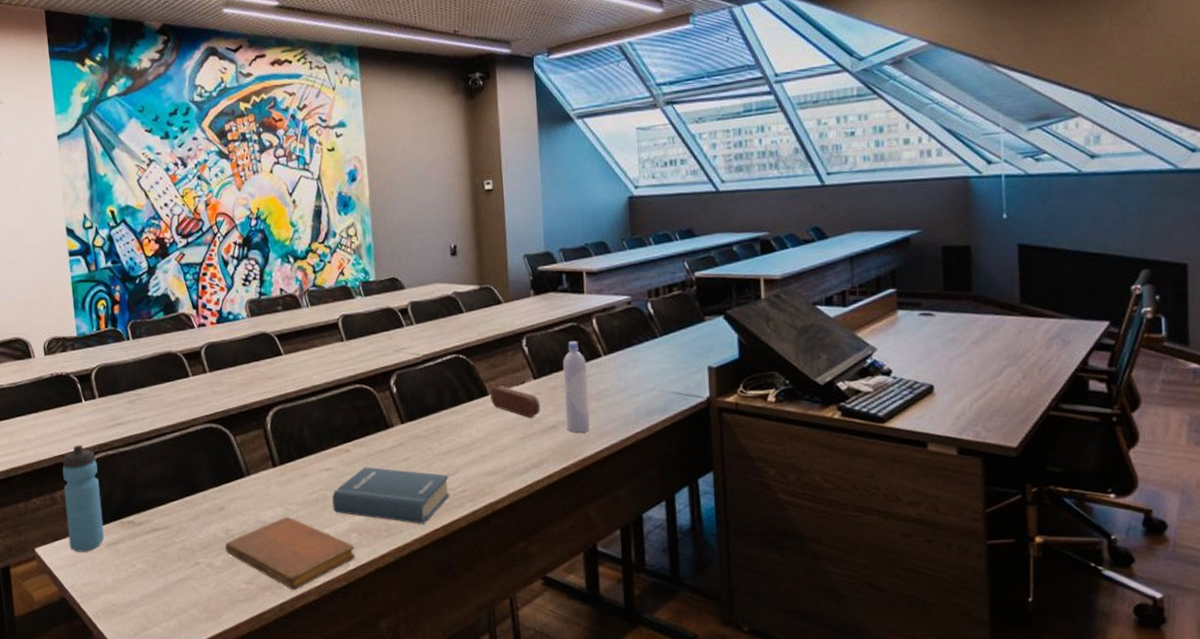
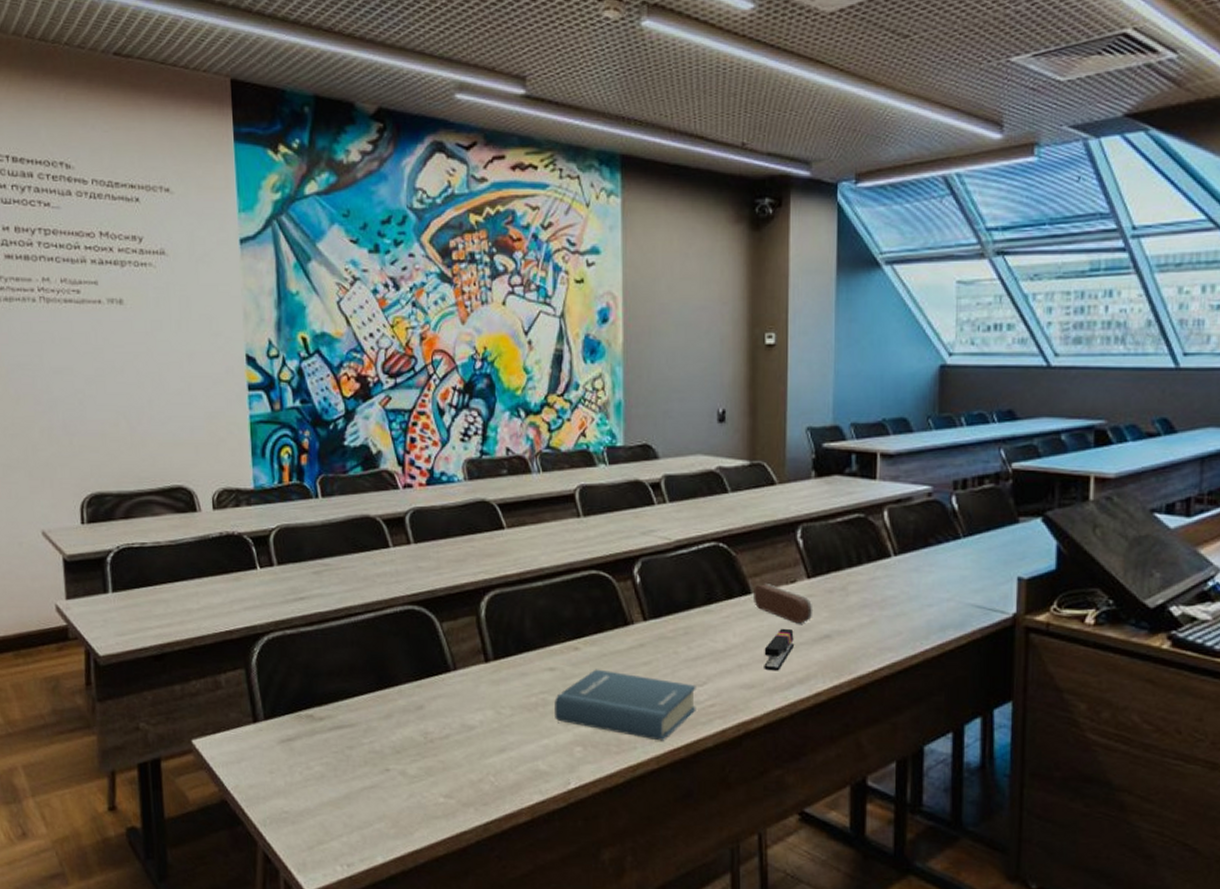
water bottle: present [62,444,105,552] -> none [229,620,277,748]
notebook: present [225,516,356,590] -> none [421,721,578,808]
stapler: none [502,422,527,459] -> present [764,628,794,671]
bottle: present [562,340,590,433] -> none [842,535,872,646]

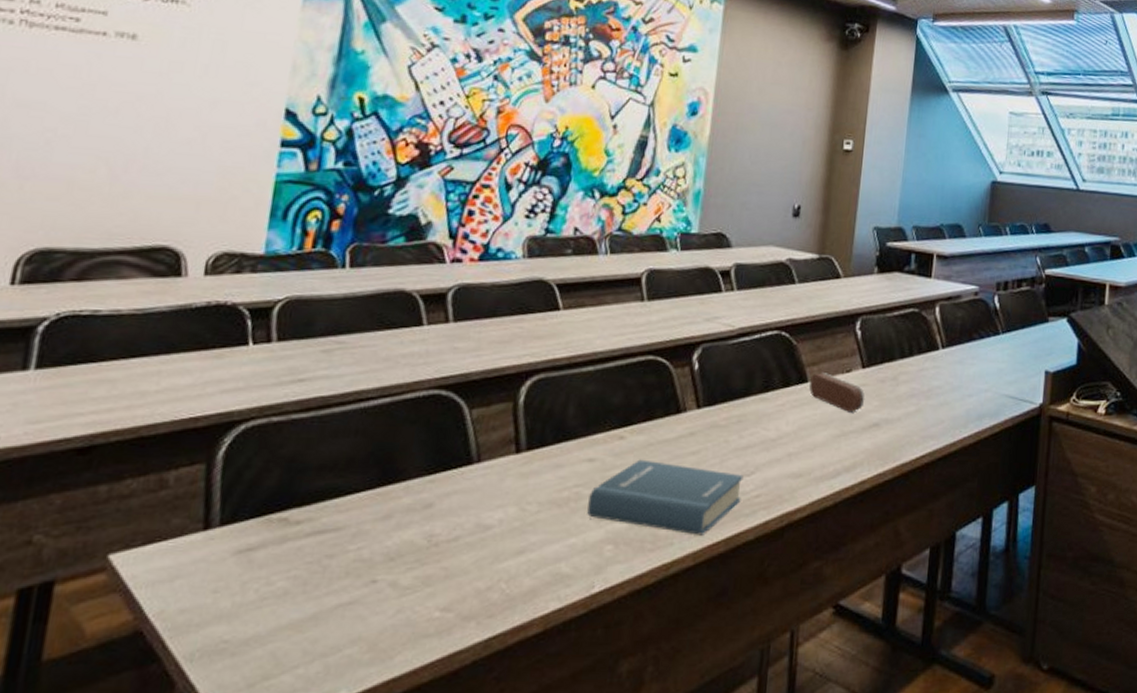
stapler: present [764,628,794,671] -> none [813,416,845,459]

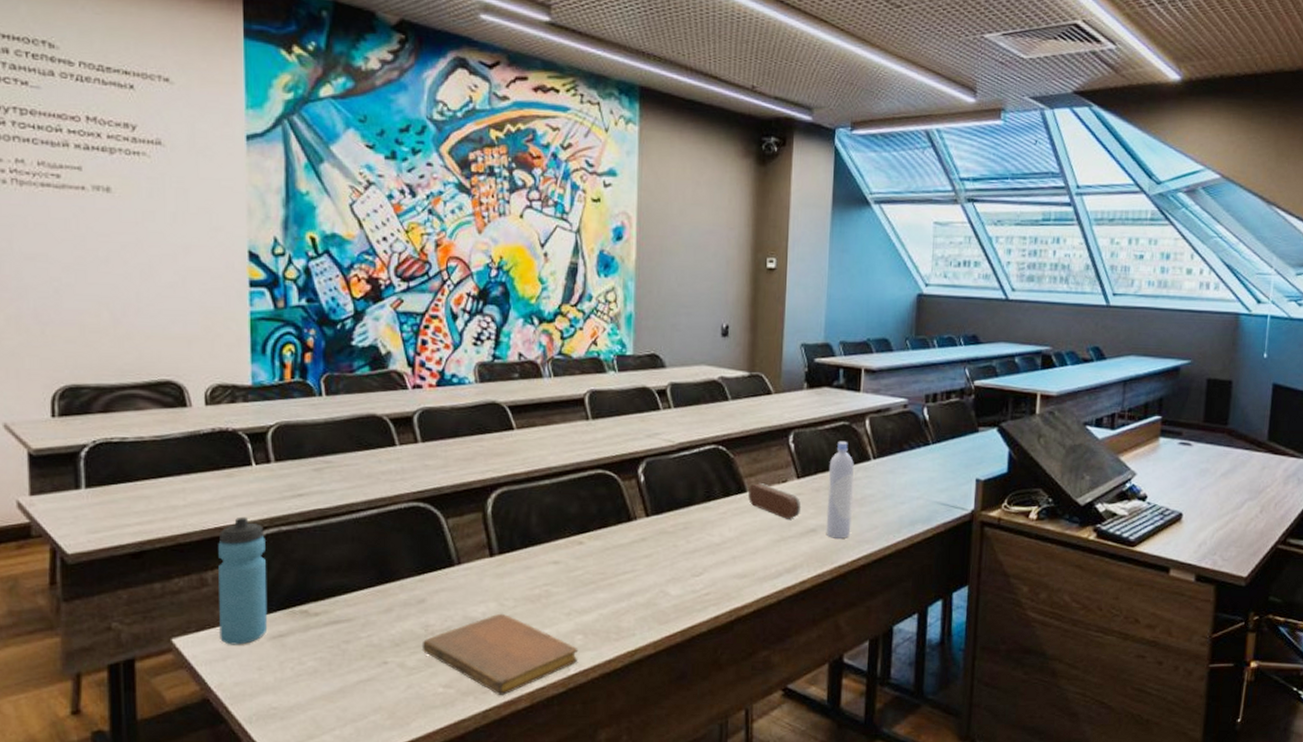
water bottle: none [171,405,250,562] -> present [218,516,268,645]
notebook: none [421,520,607,619] -> present [421,613,579,695]
hardback book: present [587,459,744,535] -> none [557,562,693,628]
bottle: none [889,328,922,434] -> present [826,441,854,539]

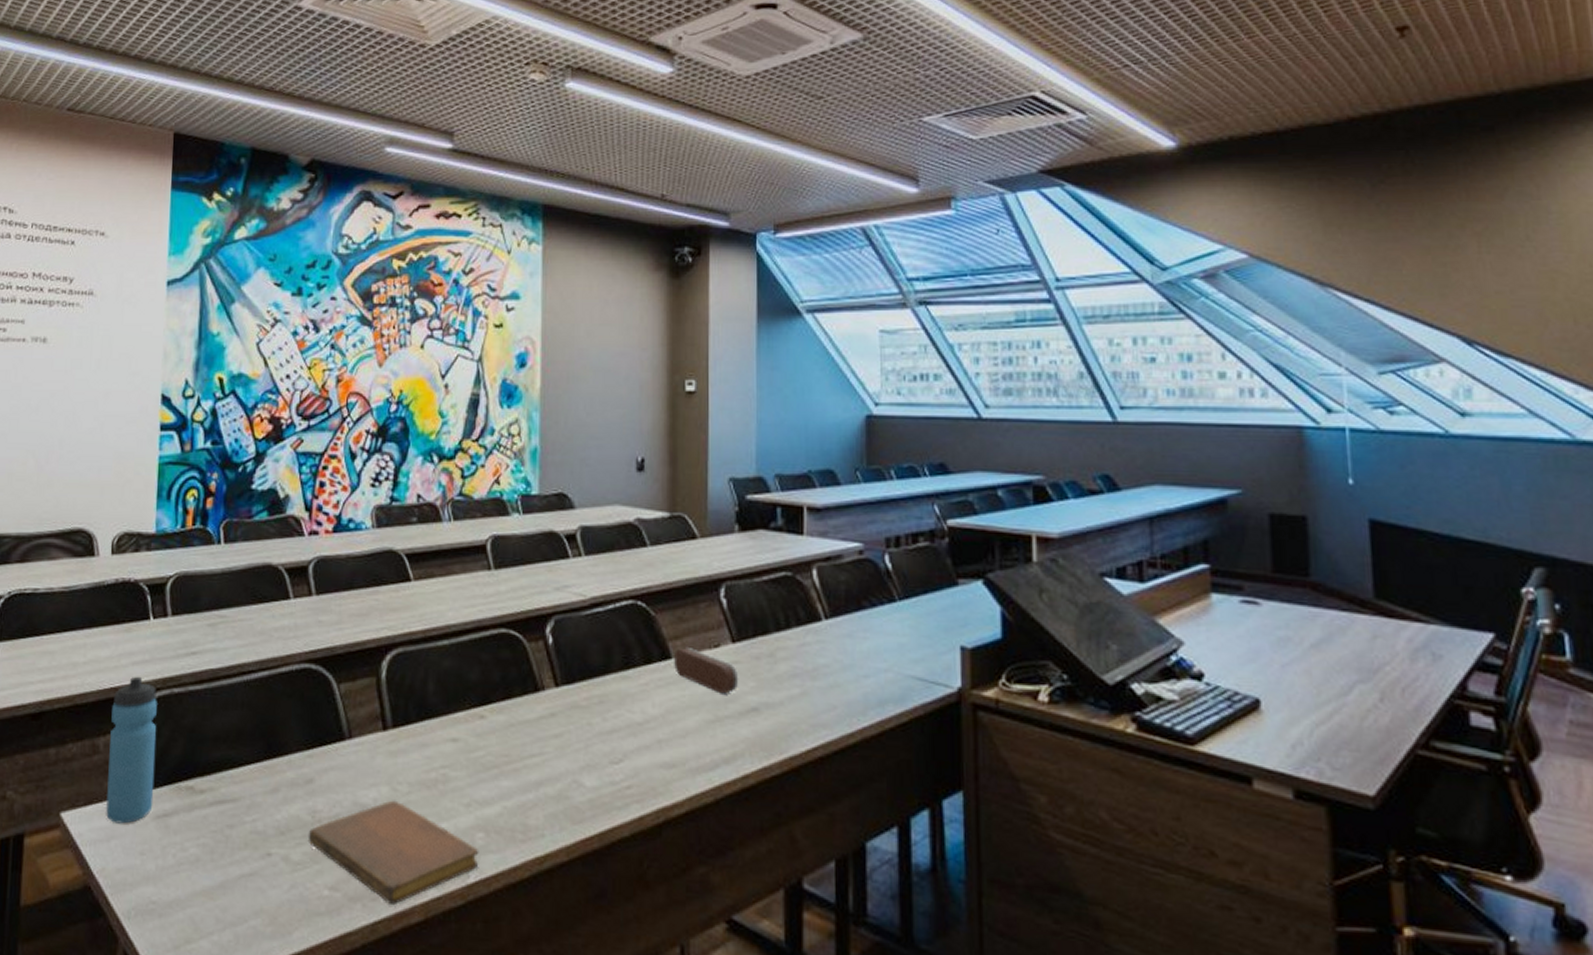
bottle: present [826,441,854,539] -> none [770,595,802,721]

